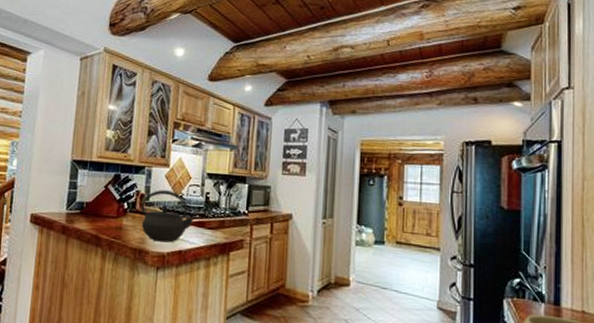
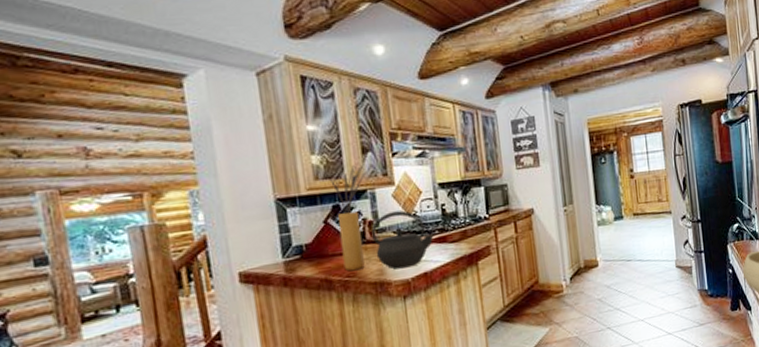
vase: none [112,143,148,235] -> present [330,164,365,272]

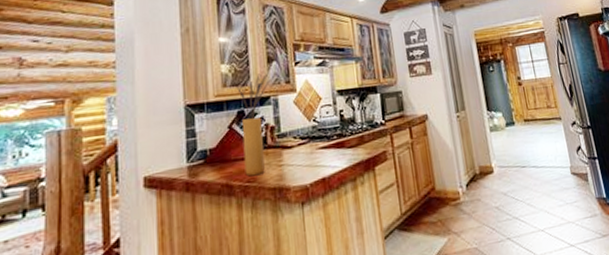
kettle: present [371,210,434,269] -> none [273,116,333,175]

